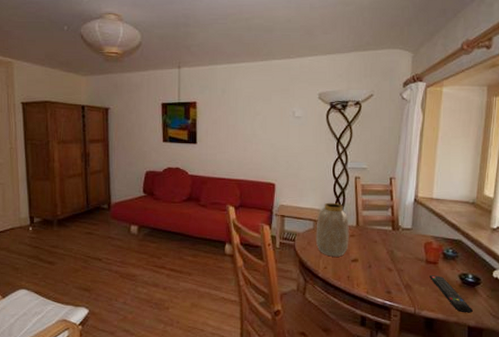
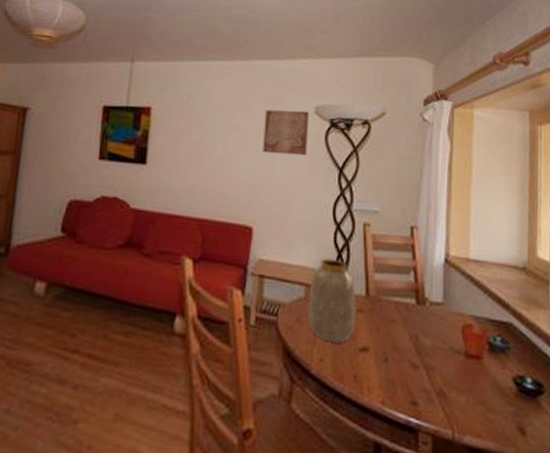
wall art: none [280,97,315,131] -> present [263,109,310,156]
remote control: present [429,275,473,313] -> none [471,377,537,441]

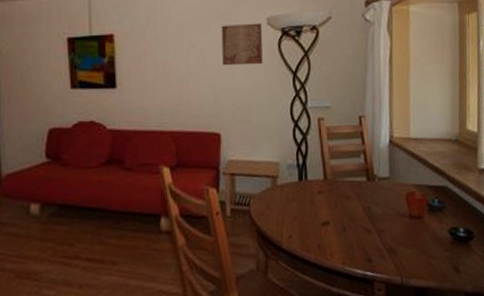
vase: present [308,258,356,343] -> none [275,152,317,222]

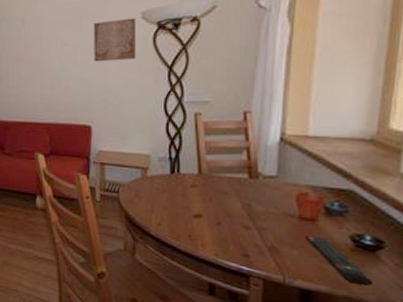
remote control: none [415,233,469,277] -> present [305,236,372,286]

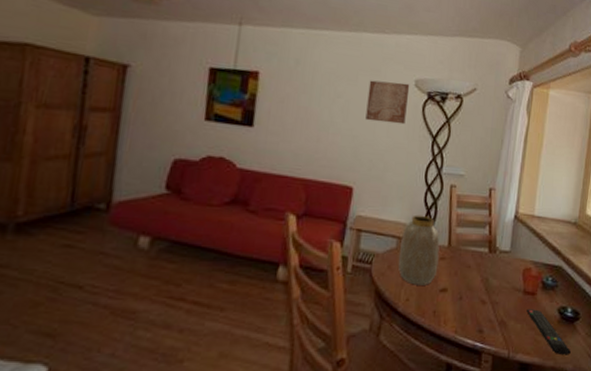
vase: none [145,145,189,211] -> present [398,215,440,285]

